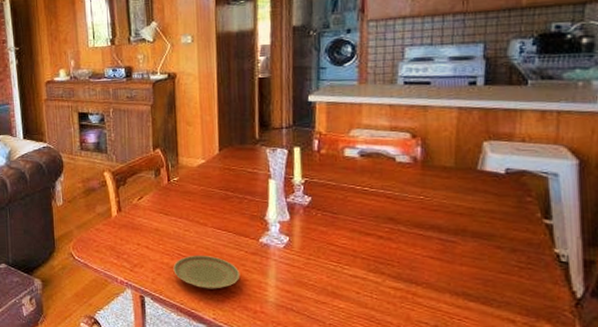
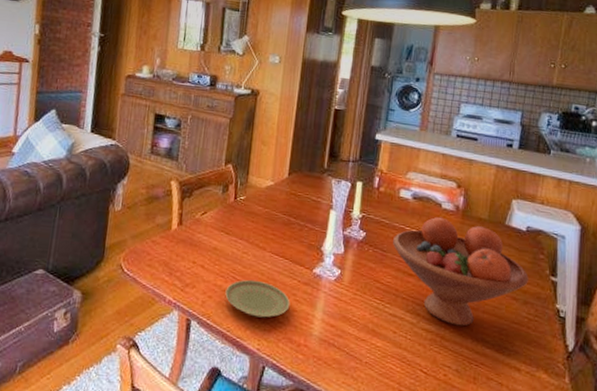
fruit bowl: none [343,171,514,281] -> present [393,217,529,326]

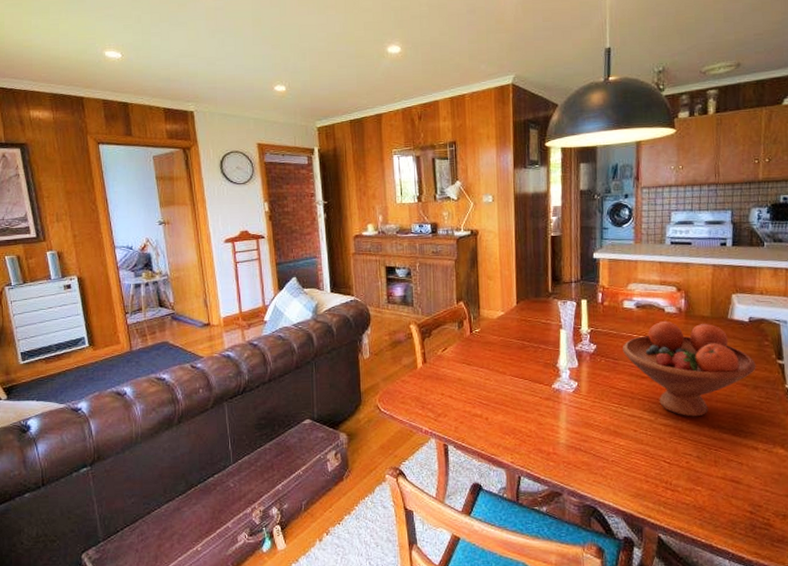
plate: present [225,279,290,318] -> none [475,402,535,435]

